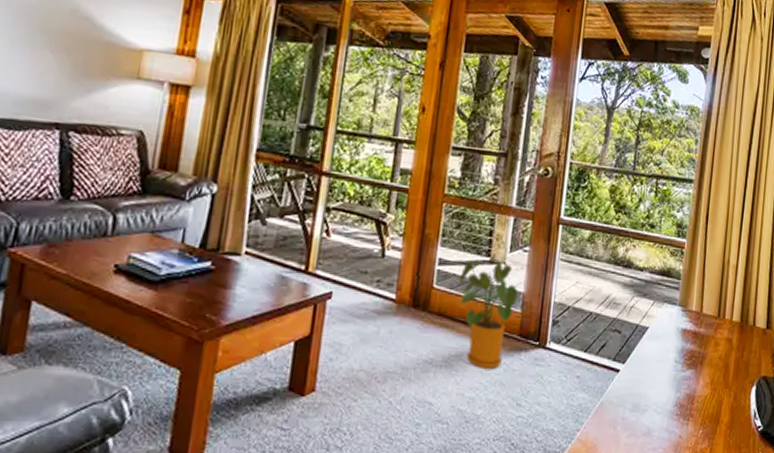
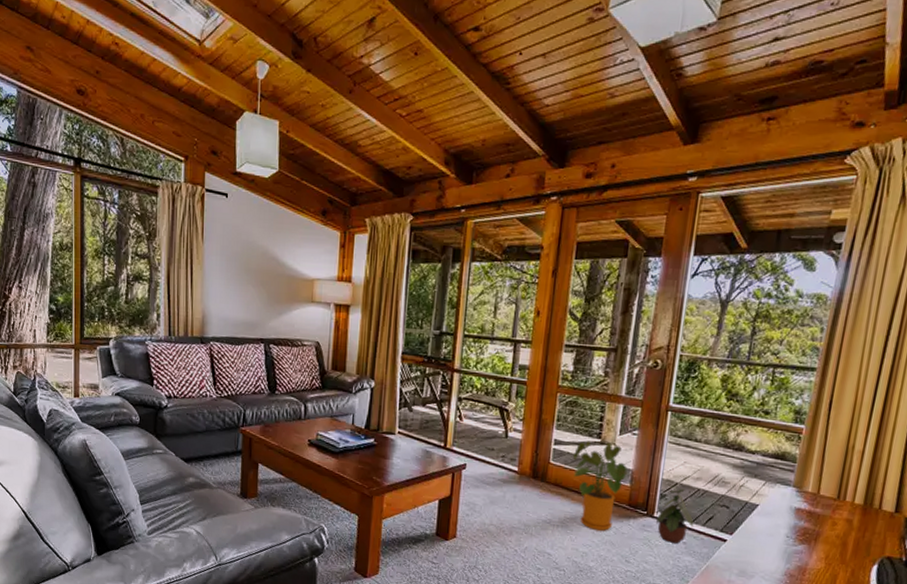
potted plant: none [549,310,587,378] -> present [656,485,694,544]

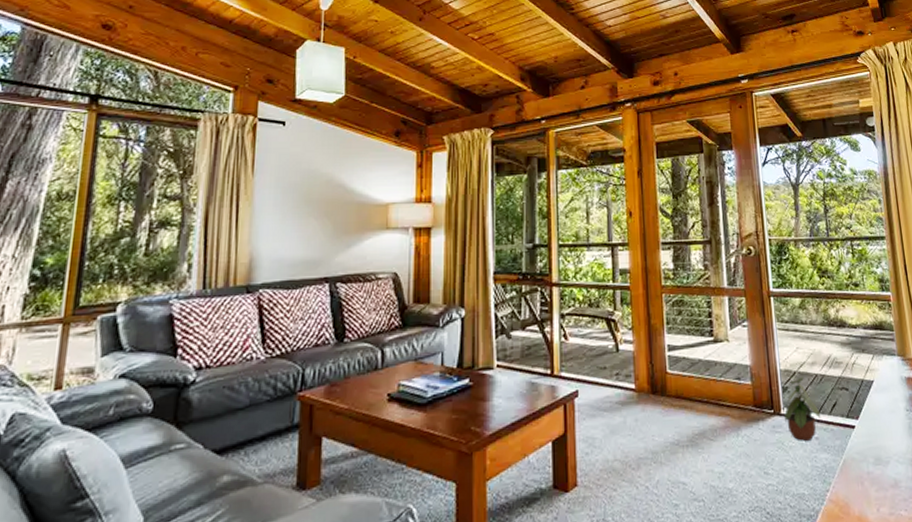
house plant: present [572,441,631,531] -> none [688,339,750,443]

